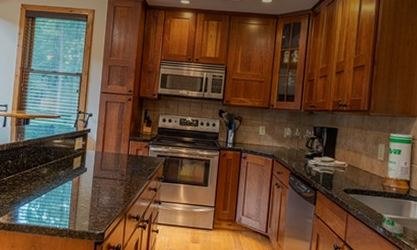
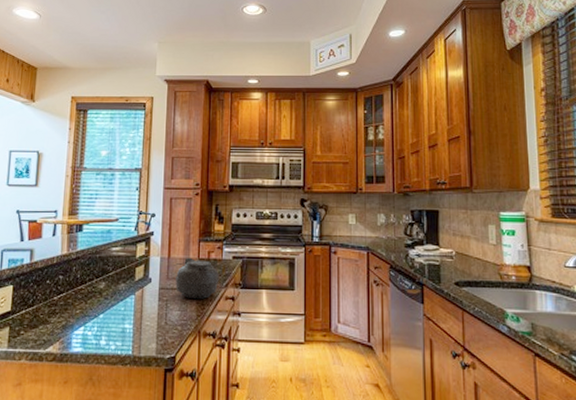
teapot: none [105,152,145,188] -> present [172,257,220,299]

